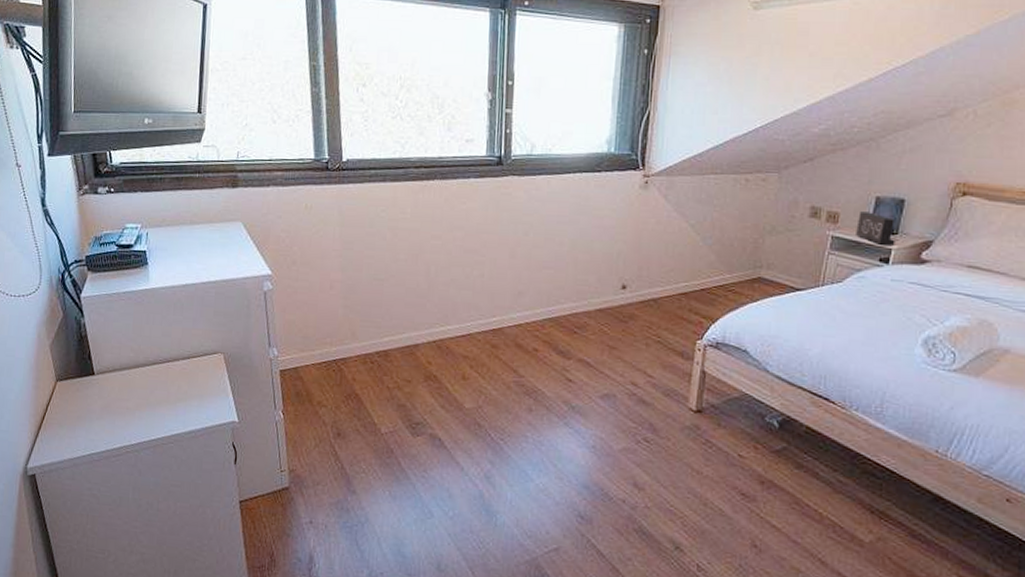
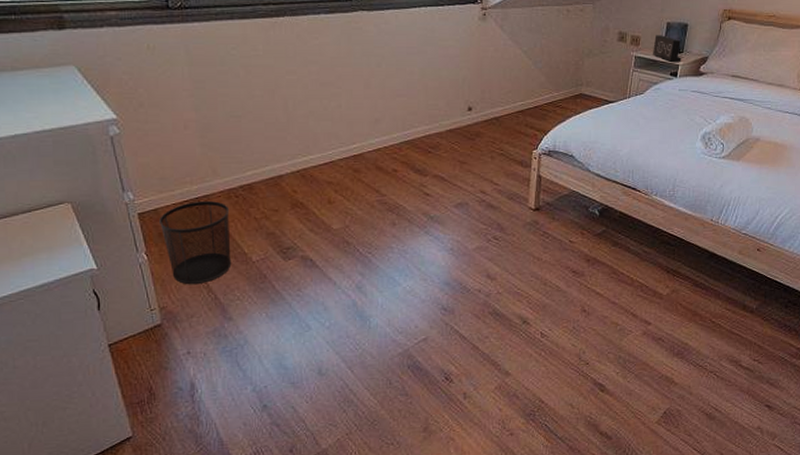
waste bin: none [298,363,363,451] -> present [159,201,232,285]

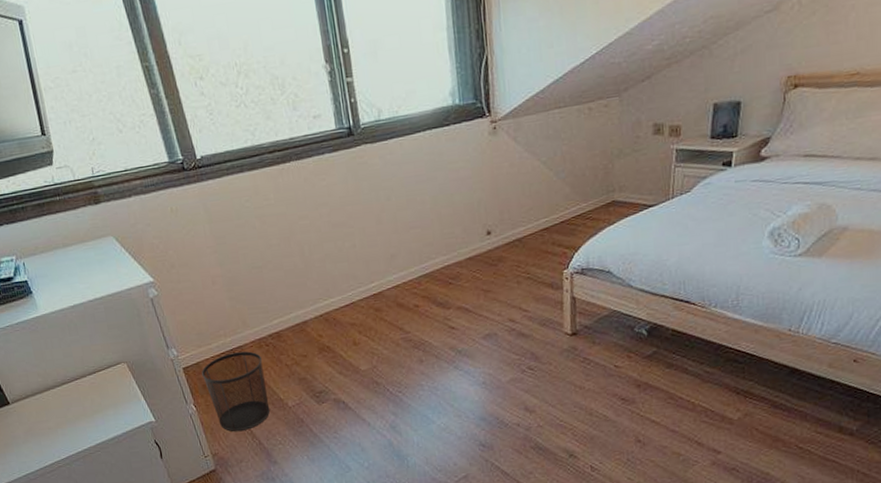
alarm clock: present [653,35,682,62] -> none [698,119,736,150]

